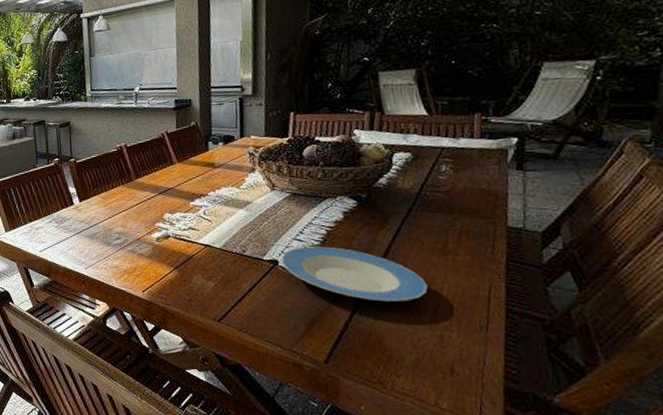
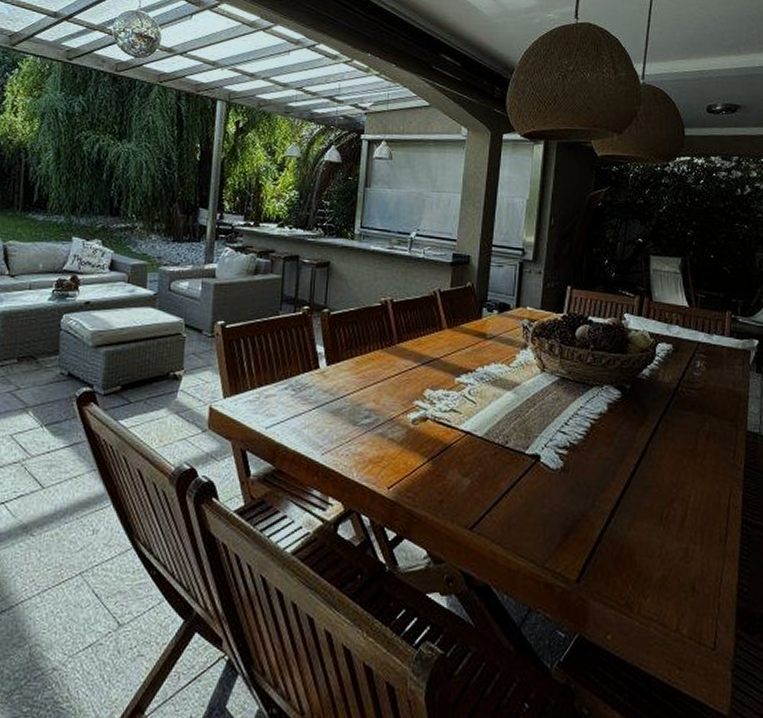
plate: present [281,246,428,302] -> none [543,441,678,509]

